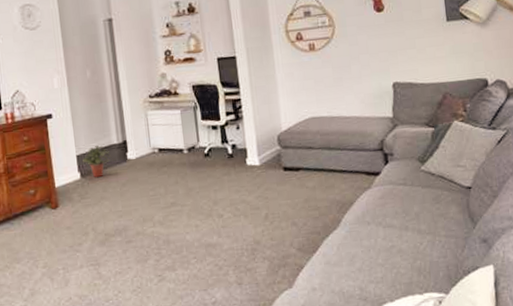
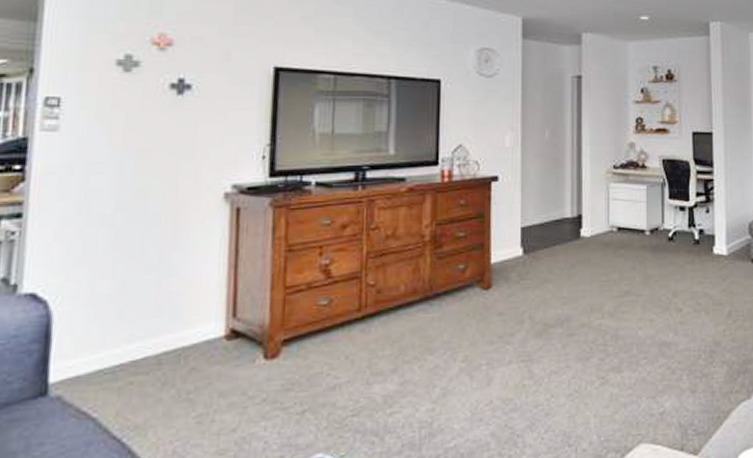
potted plant: present [83,145,111,177] -> none [528,218,562,255]

